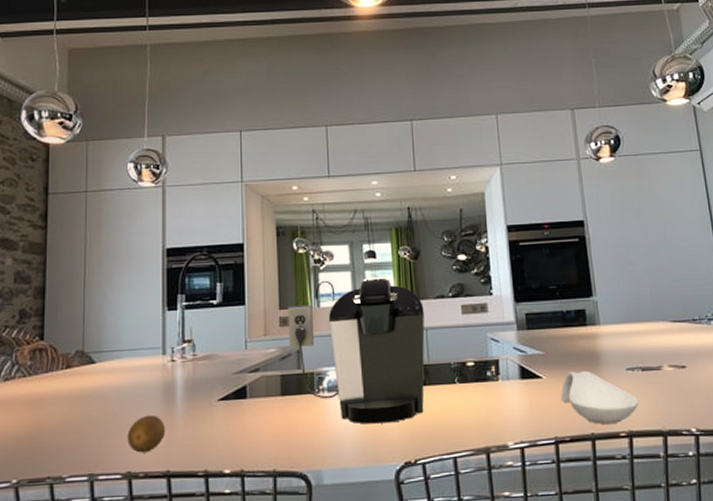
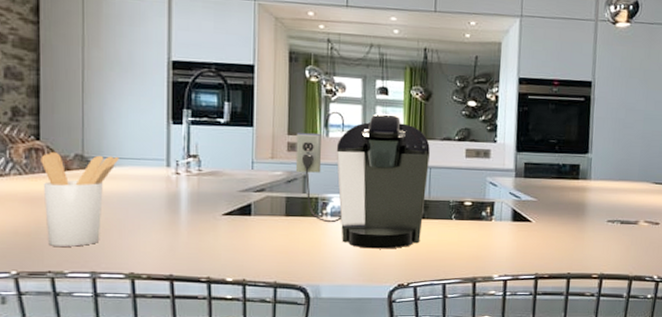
utensil holder: none [44,349,117,449] -> present [40,151,119,247]
fruit: present [127,414,165,453] -> none [130,222,168,257]
spoon rest: present [561,370,639,424] -> none [546,218,613,266]

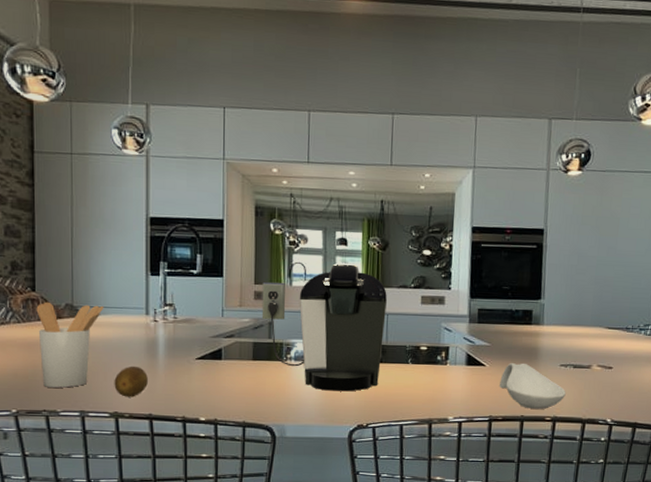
fruit: none [130,222,168,257] -> present [114,366,148,397]
spoon rest: none [546,218,613,266] -> present [499,363,566,409]

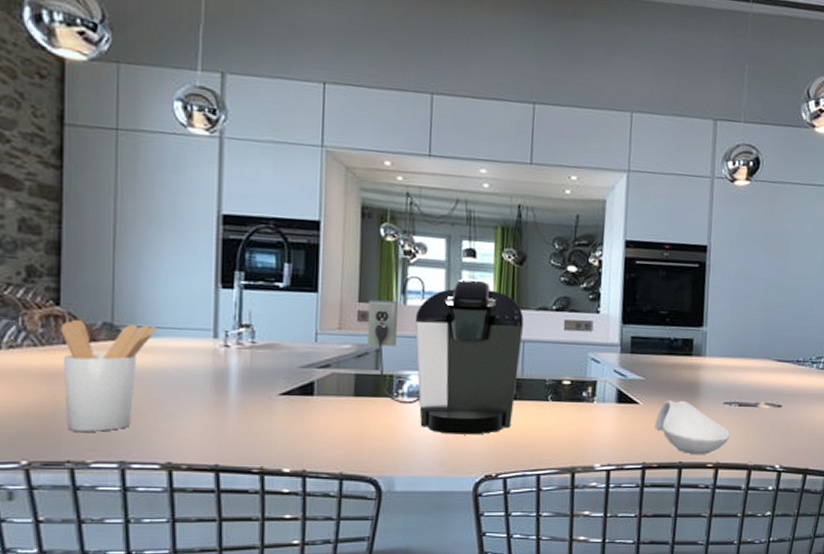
fruit: present [114,366,148,397] -> none [168,403,214,444]

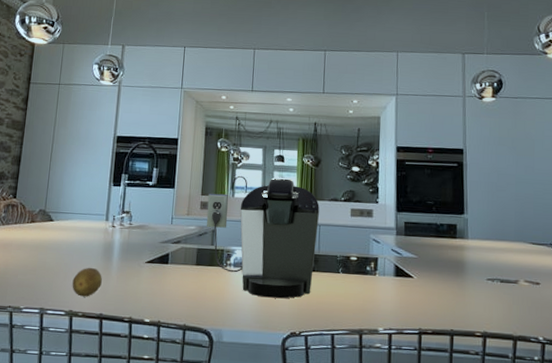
utensil holder: present [60,319,157,432] -> none [12,207,71,286]
fruit: none [168,403,214,444] -> present [72,267,102,297]
spoon rest: present [655,400,730,454] -> none [428,275,495,324]

